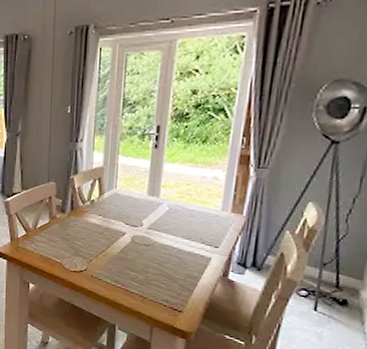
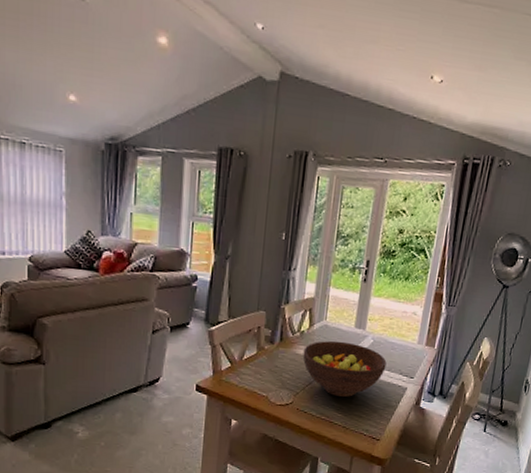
fruit bowl: none [94,209,186,266] -> present [302,340,387,398]

